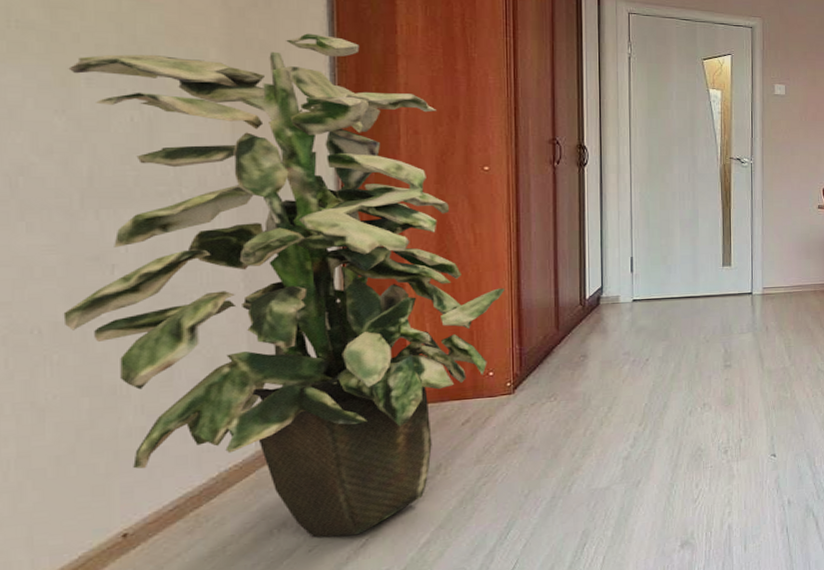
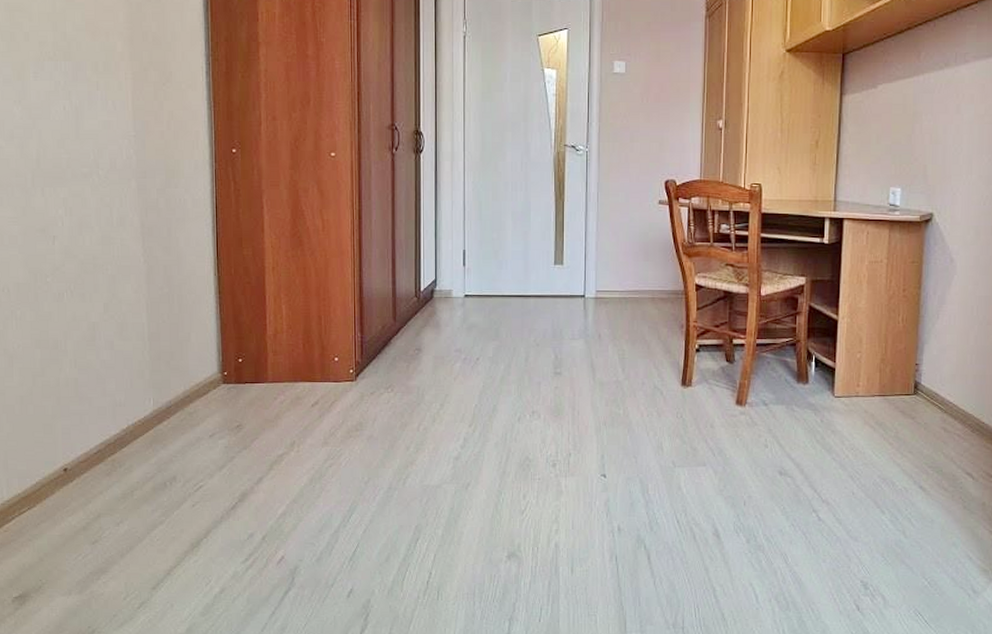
indoor plant: present [63,33,505,538] -> none [22,24,349,498]

